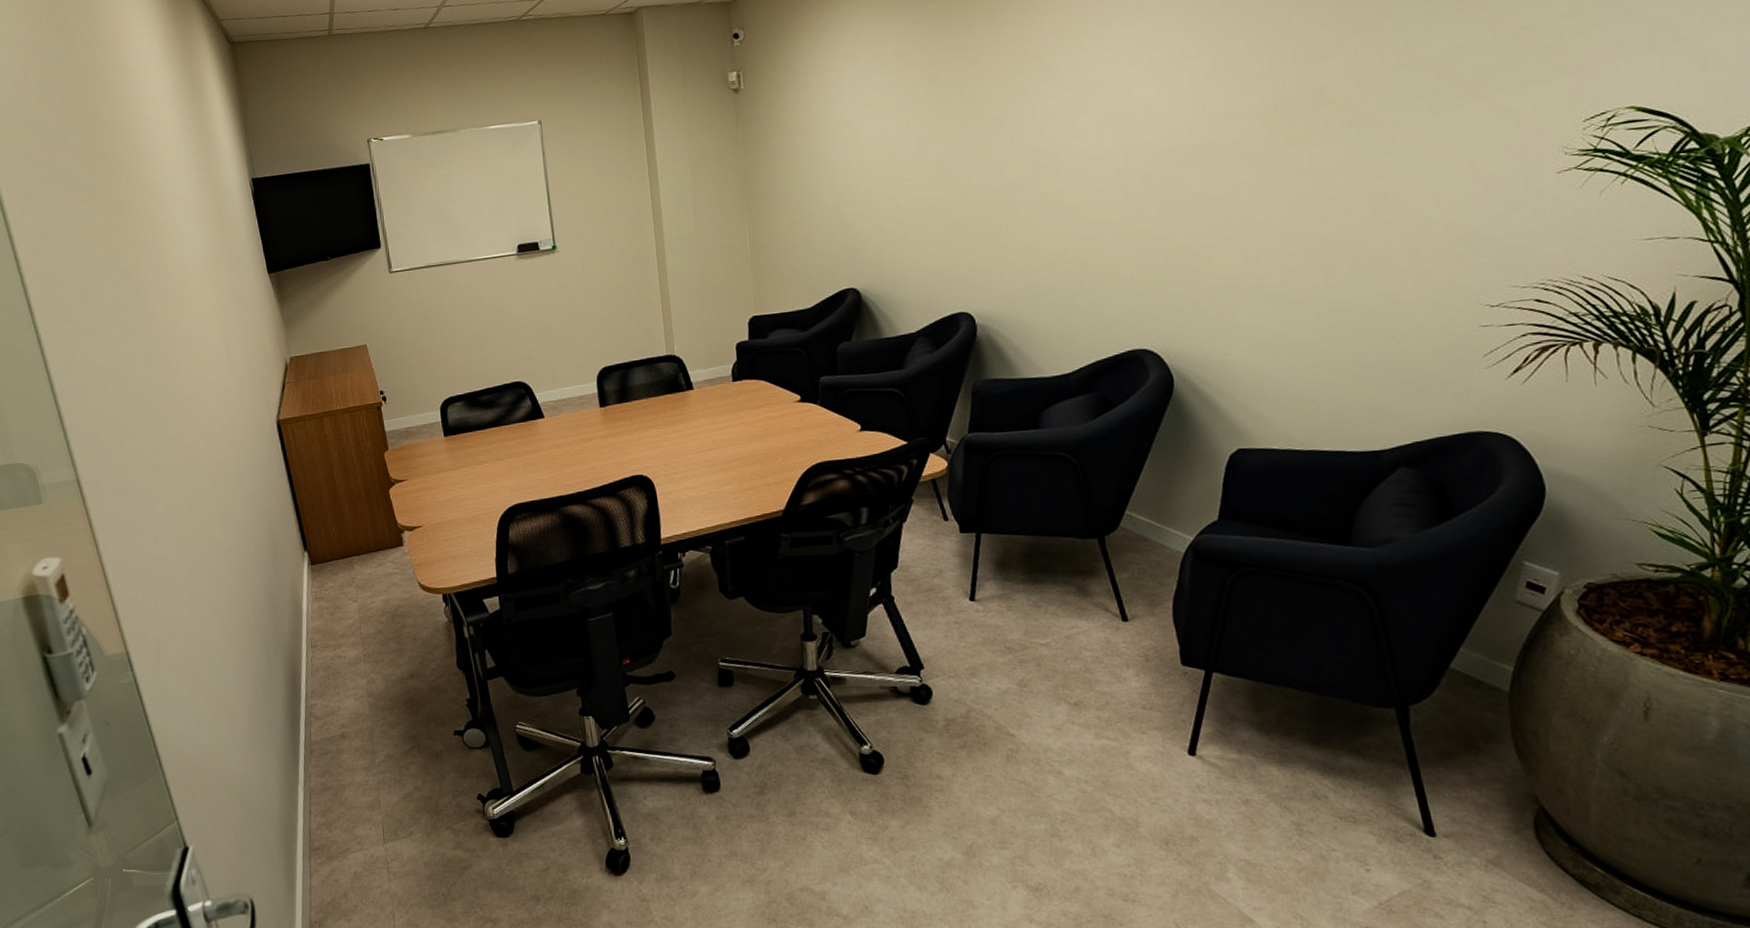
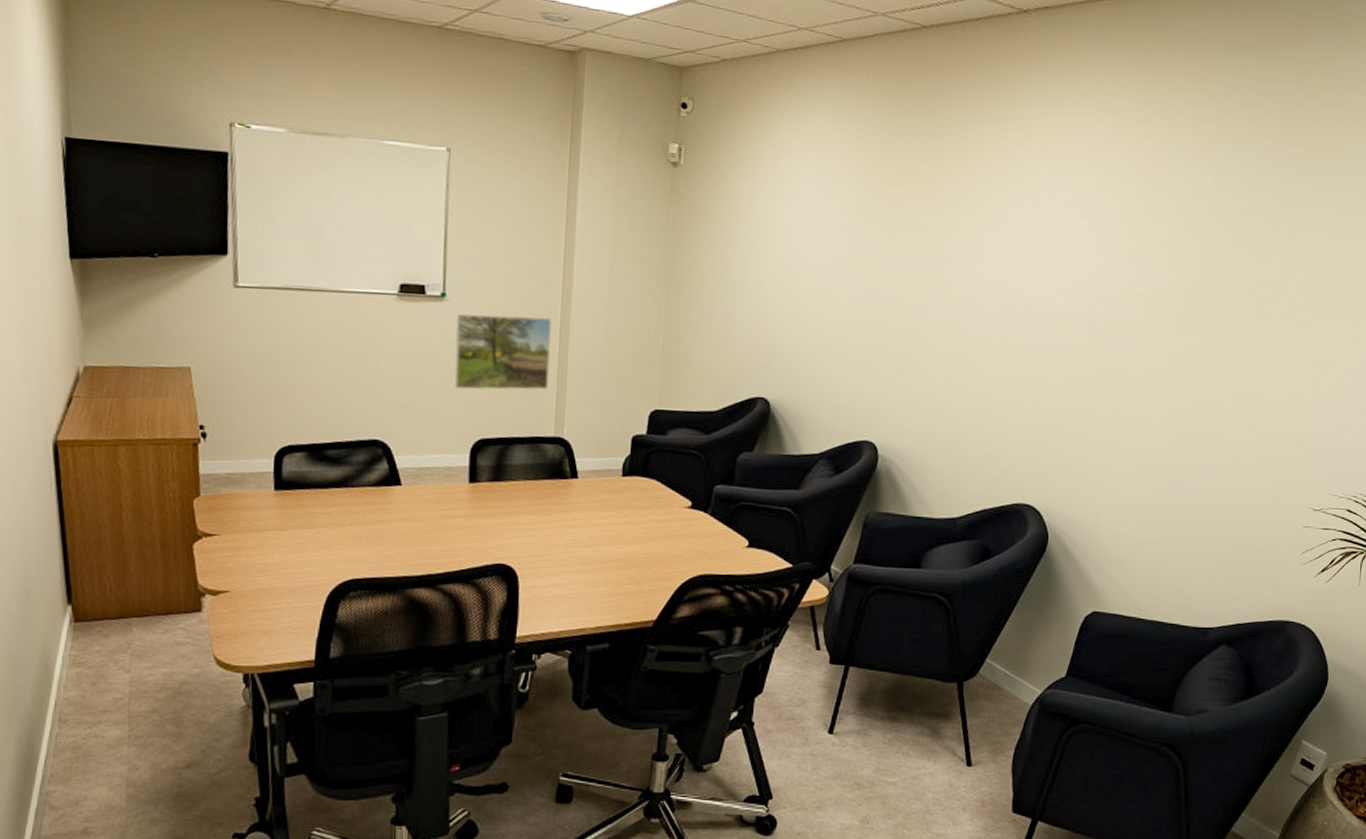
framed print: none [568,250,654,327] -> present [454,314,551,390]

